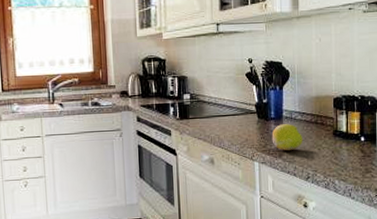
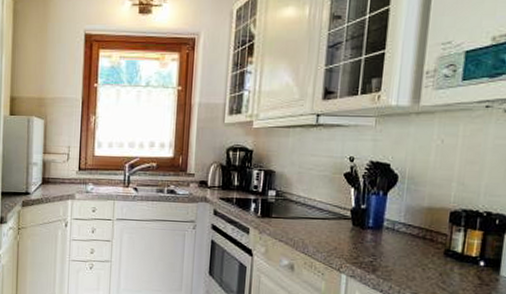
fruit: present [271,124,303,151] -> none [366,235,404,267]

